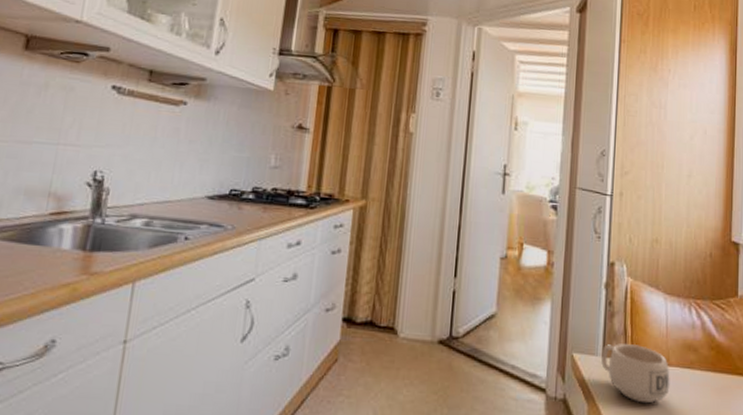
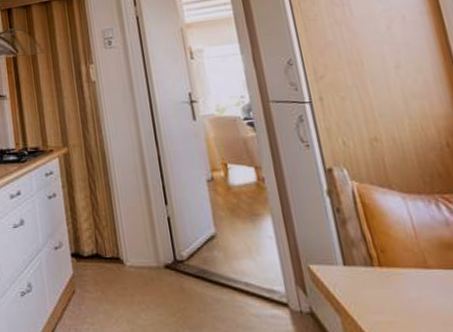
mug: present [601,343,670,404] -> none [341,248,436,311]

